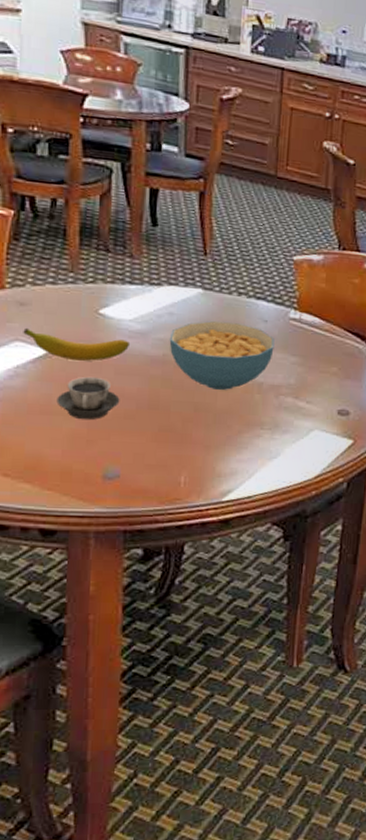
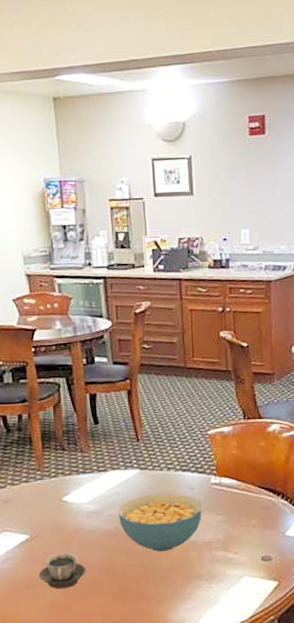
banana: present [23,327,131,361] -> none [8,519,89,542]

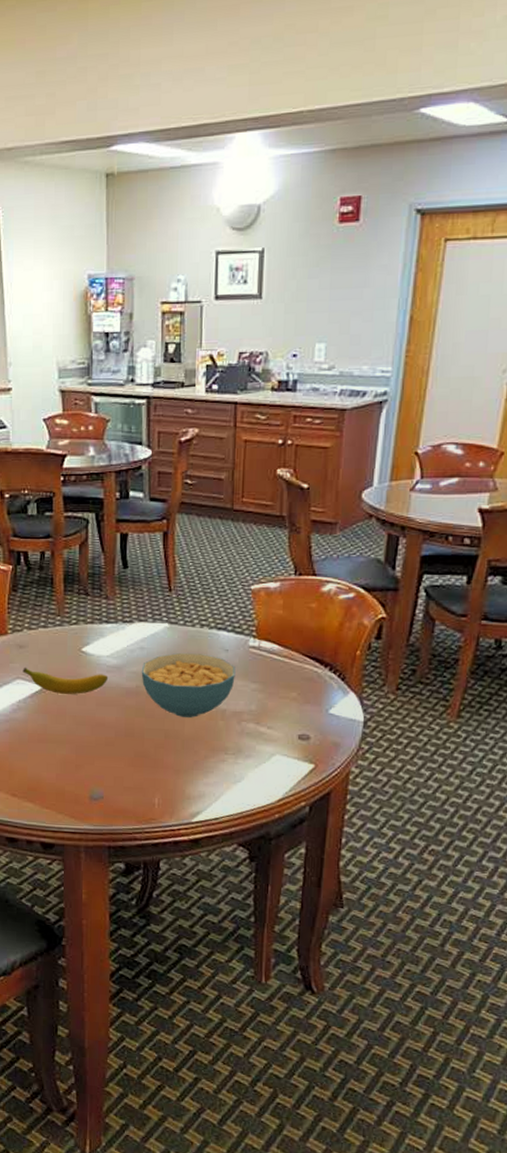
banana: none [8,519,89,542] -> present [23,667,109,694]
cup: present [38,553,86,589] -> none [51,708,101,747]

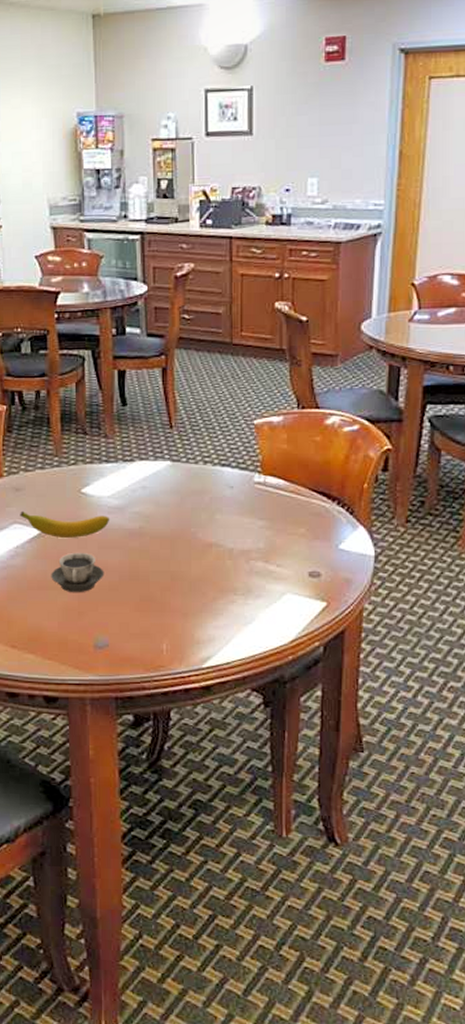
cup: none [51,708,101,747] -> present [51,552,104,593]
cereal bowl: present [141,653,236,717] -> none [144,492,241,558]

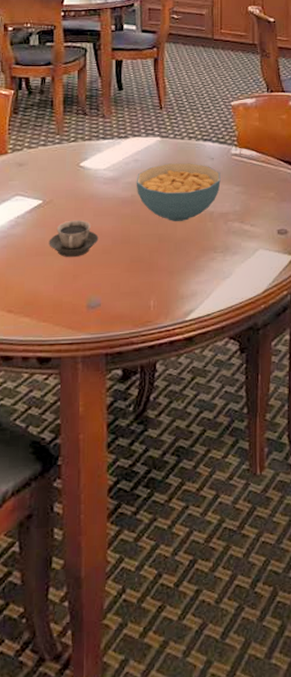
banana: present [20,510,110,538] -> none [22,183,105,207]
cereal bowl: none [144,492,241,558] -> present [136,163,221,221]

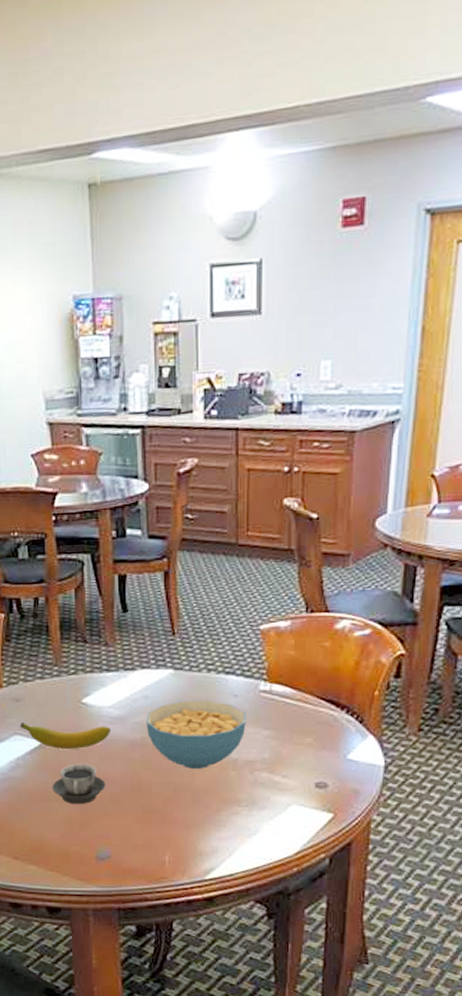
banana: none [22,183,105,207] -> present [20,721,112,749]

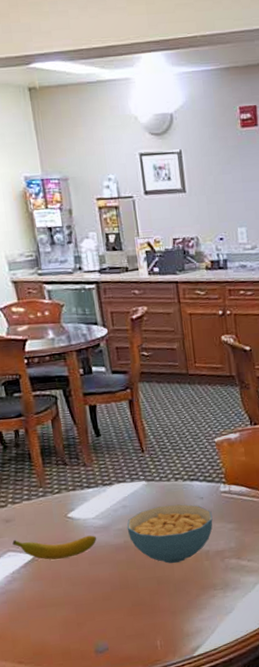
cup: present [52,763,106,805] -> none [48,570,98,607]

